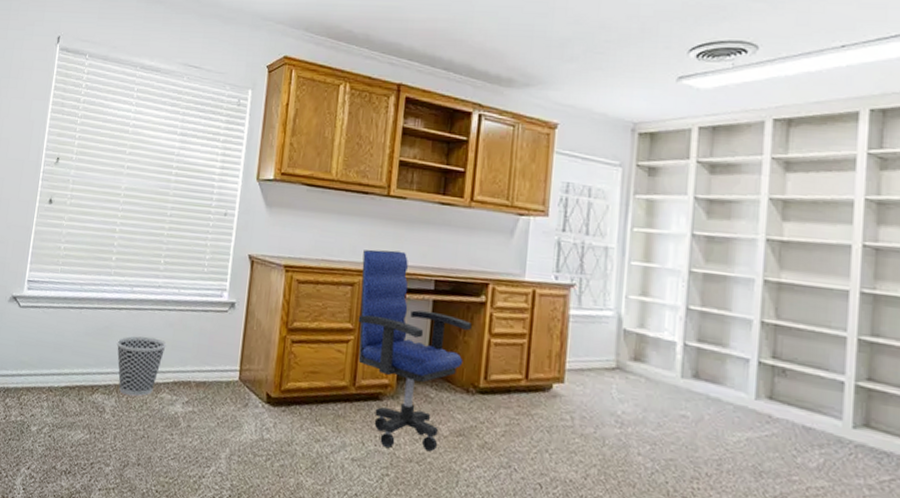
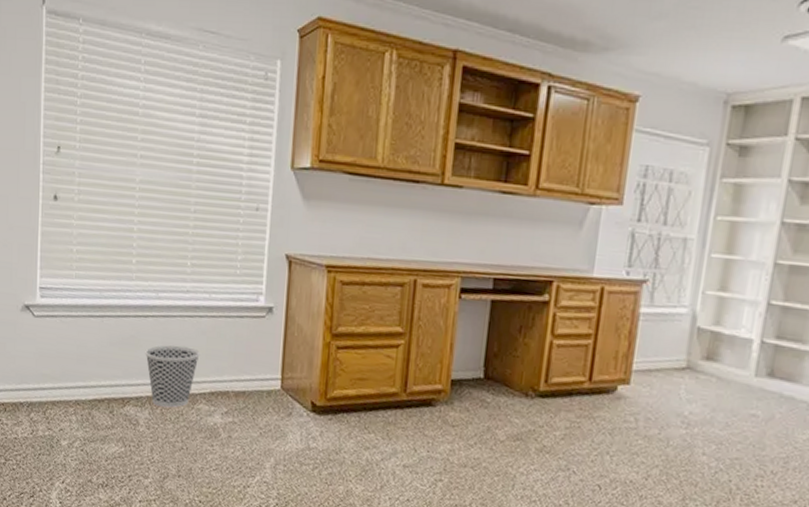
office chair: present [358,249,472,452] -> none [408,245,533,457]

